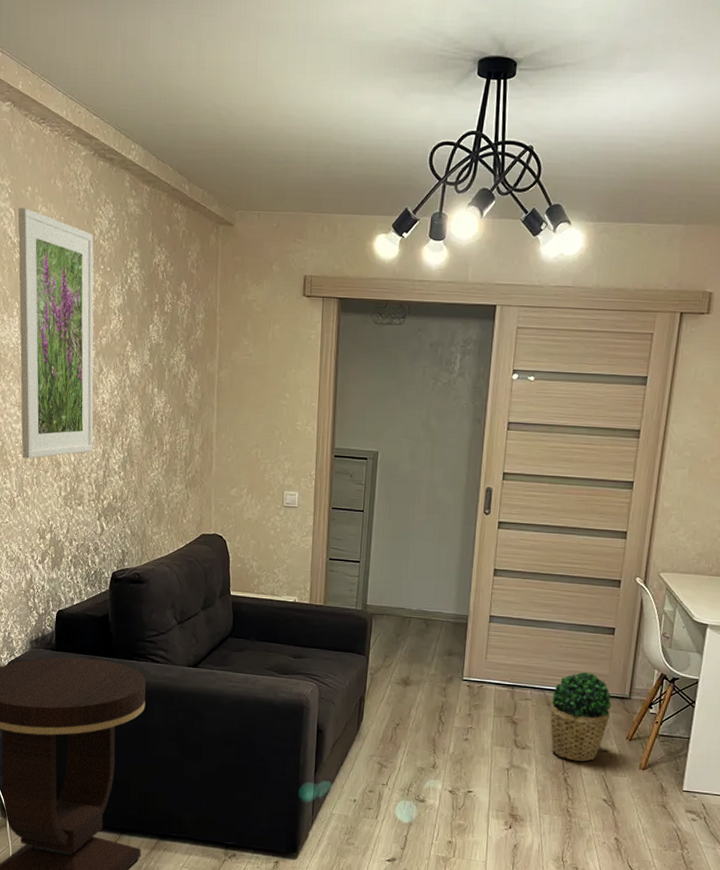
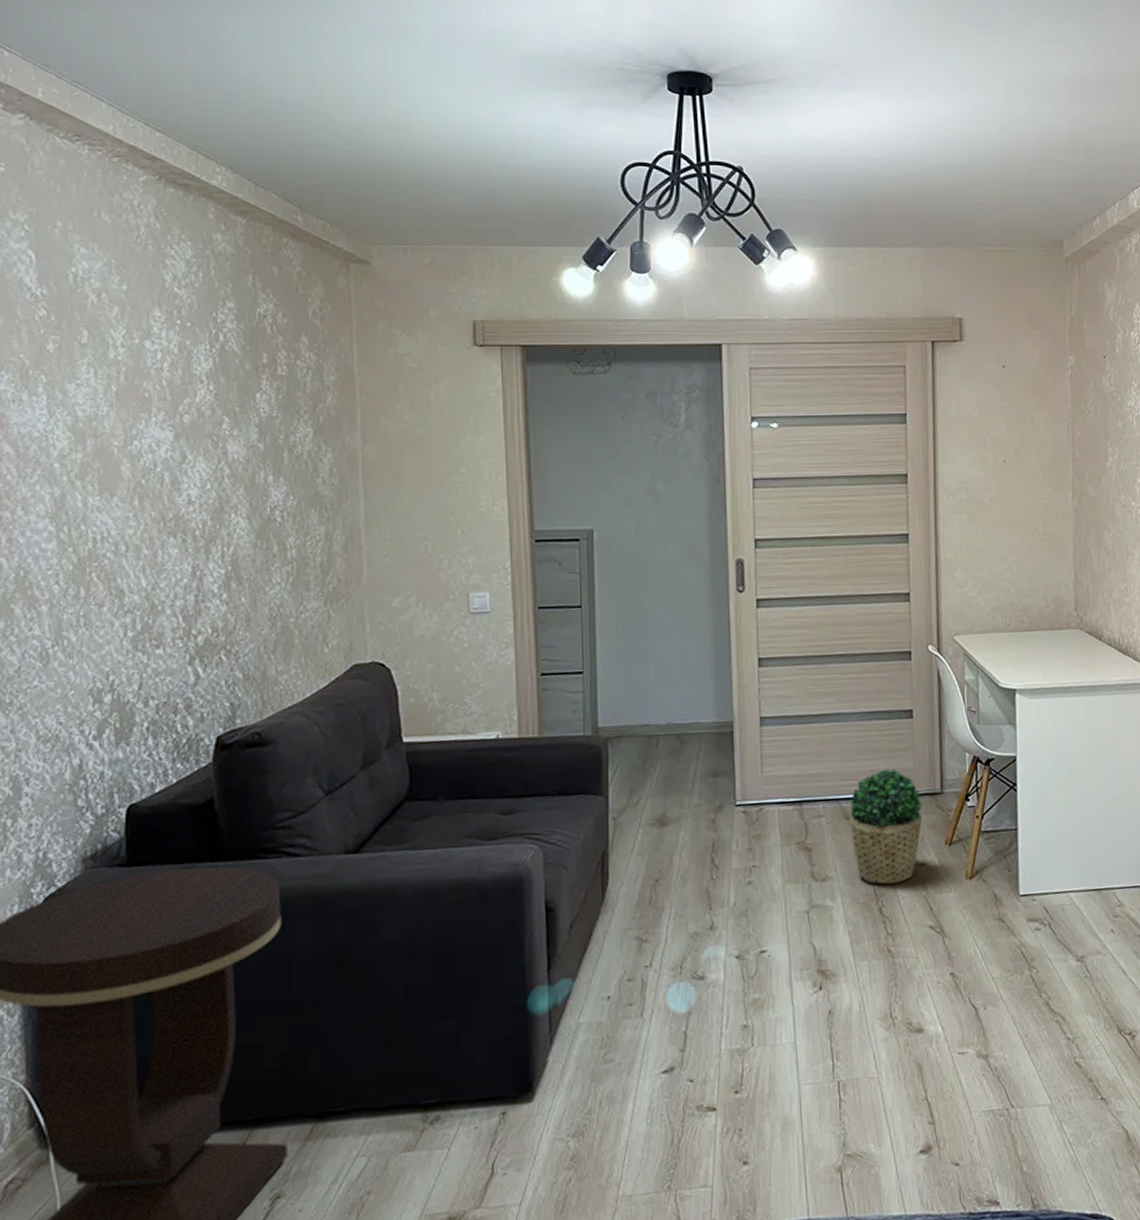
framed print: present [18,207,94,459] -> none [41,249,176,591]

